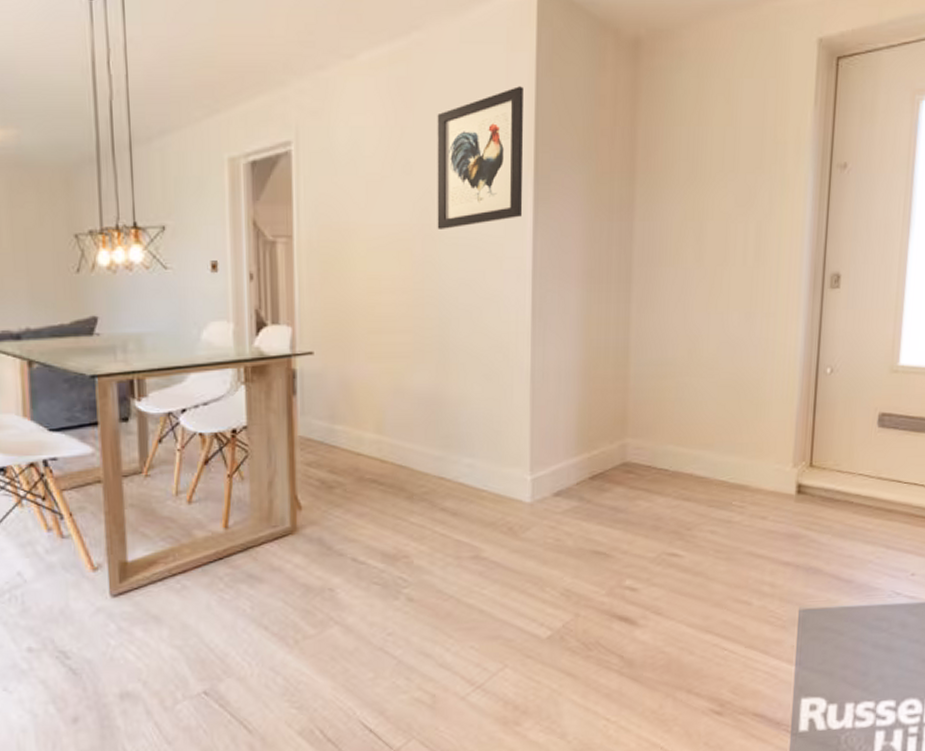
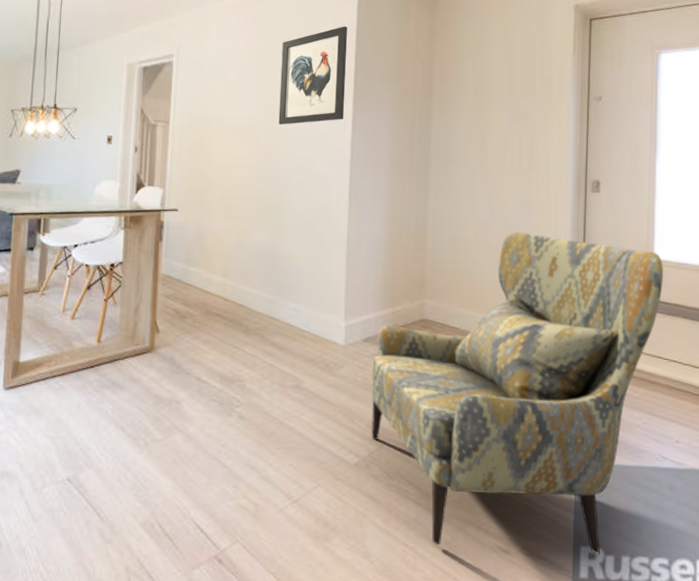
armchair: none [563,346,910,715] -> present [371,232,664,554]

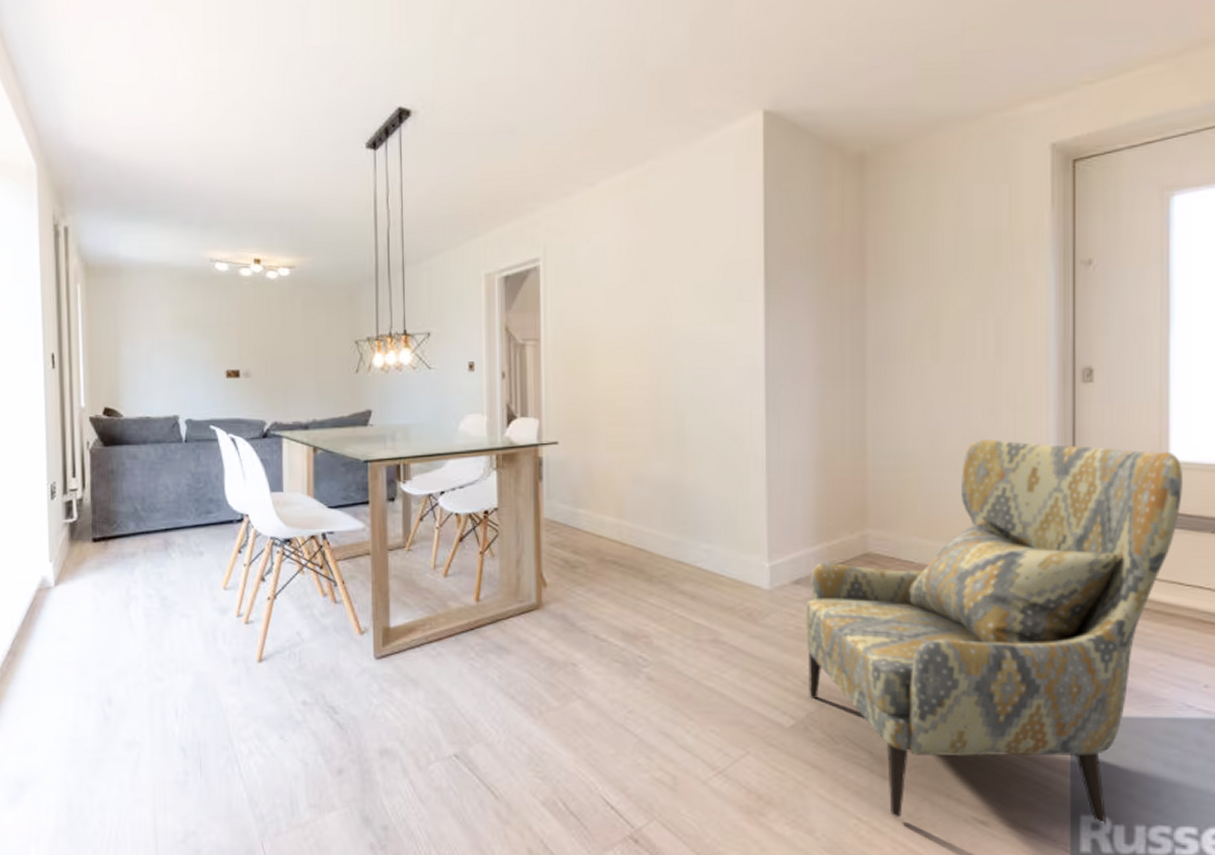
wall art: present [278,26,347,125] -> none [671,202,754,331]

